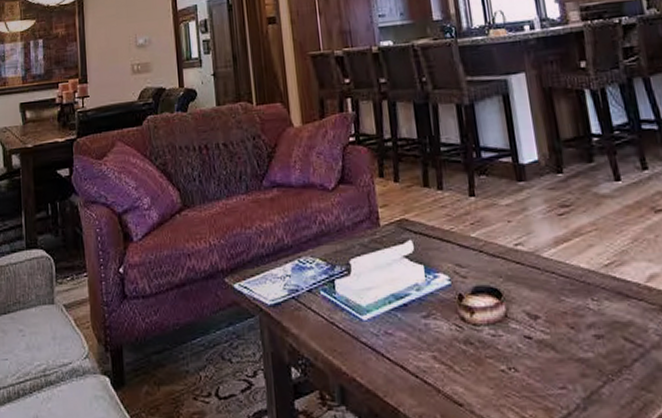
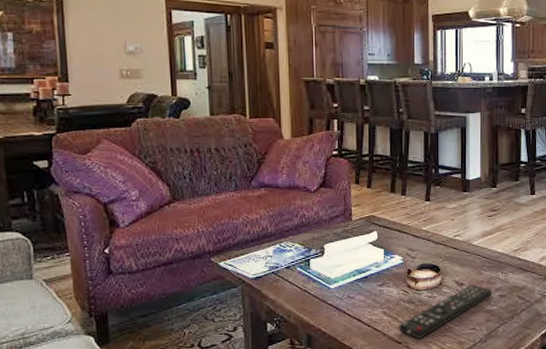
remote control: none [455,317,582,400] -> present [398,284,492,339]

